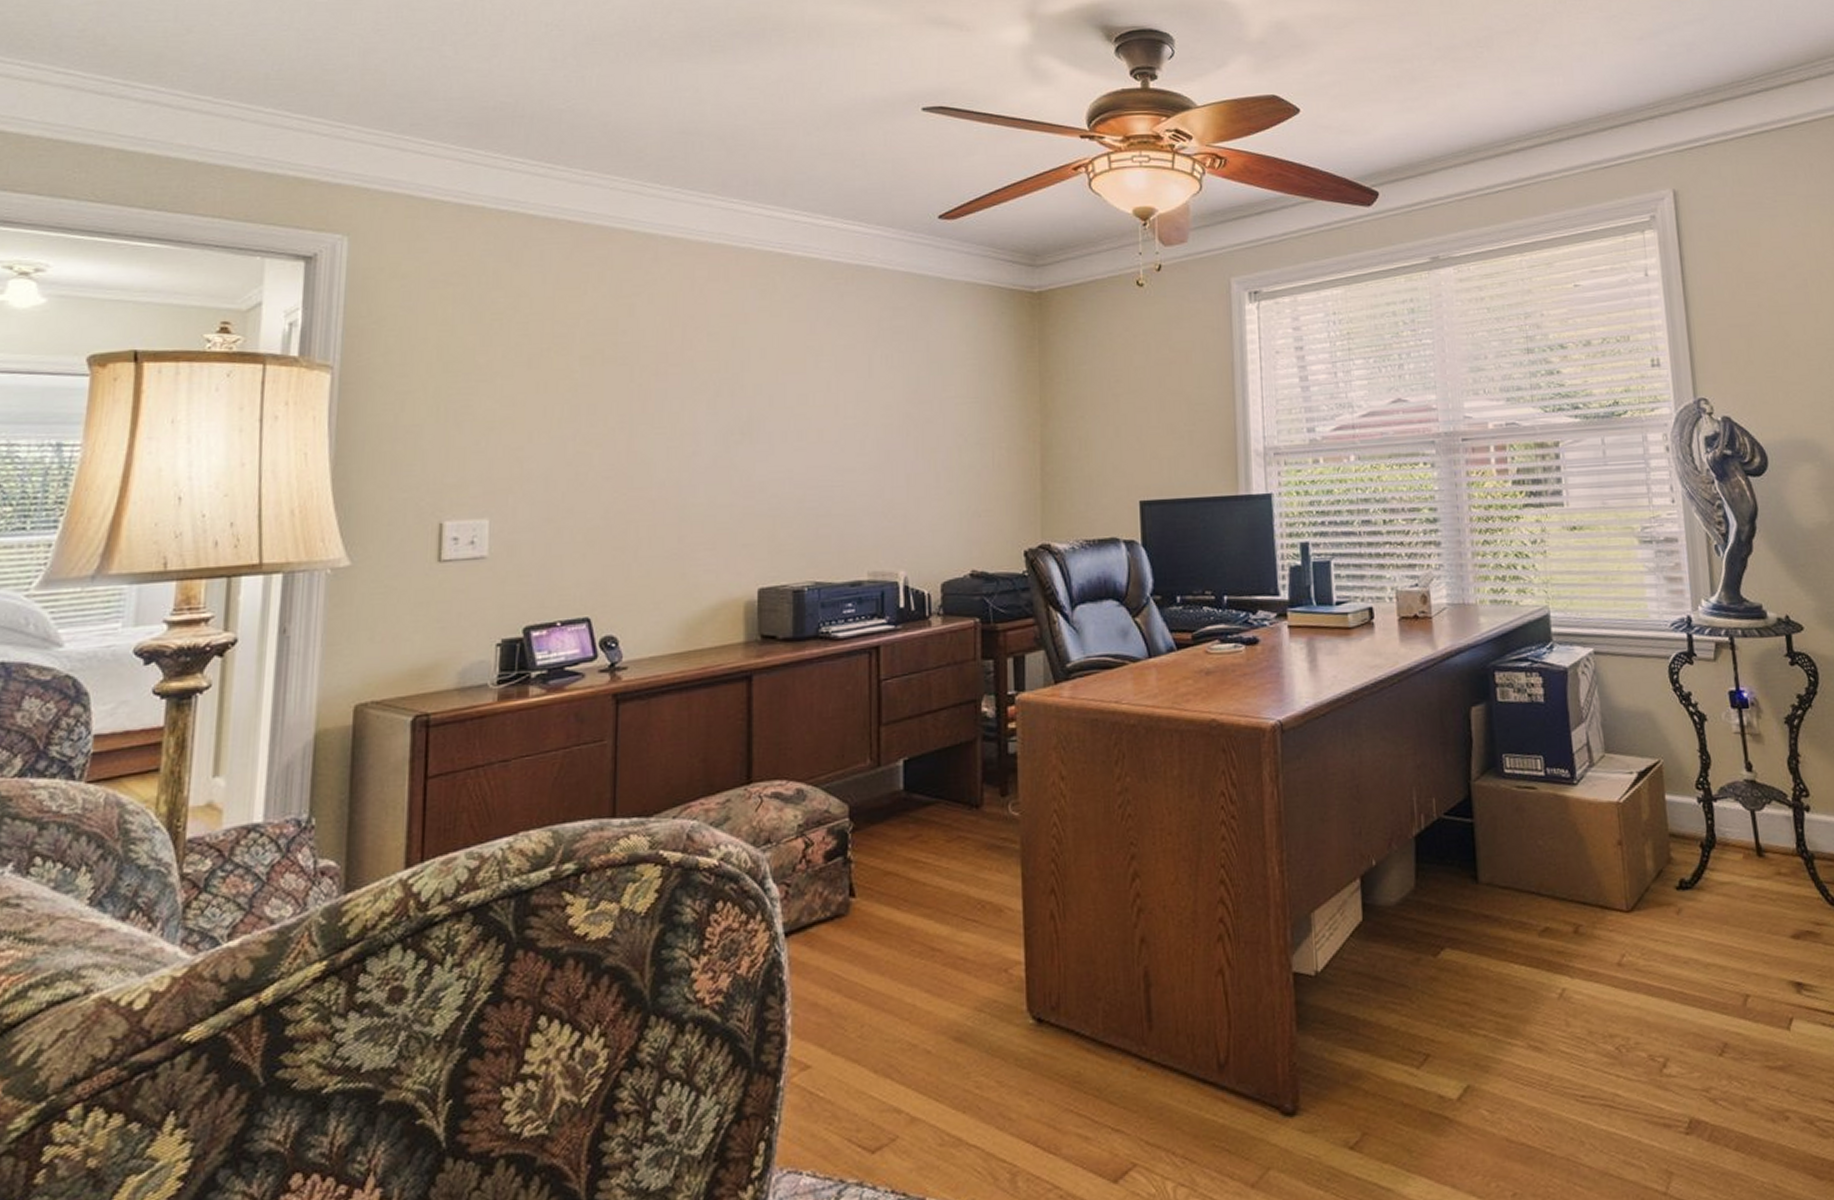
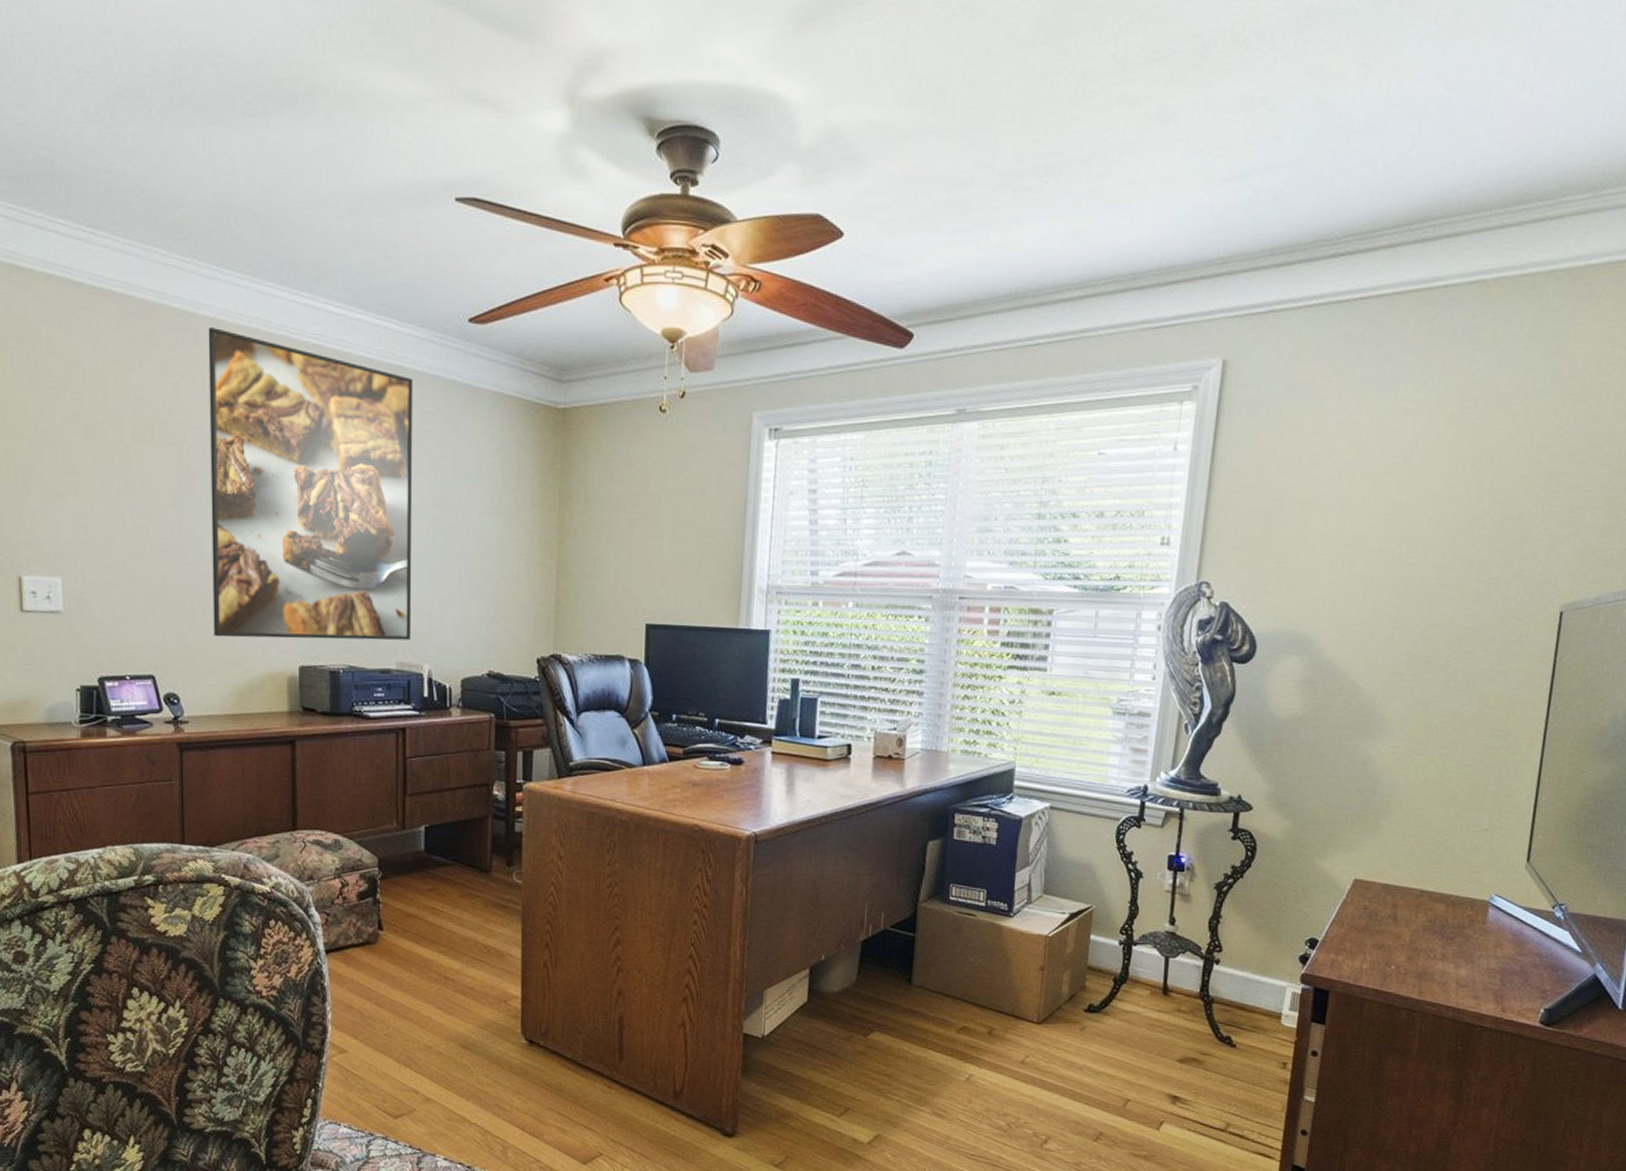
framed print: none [661,246,885,566] -> present [208,327,414,641]

